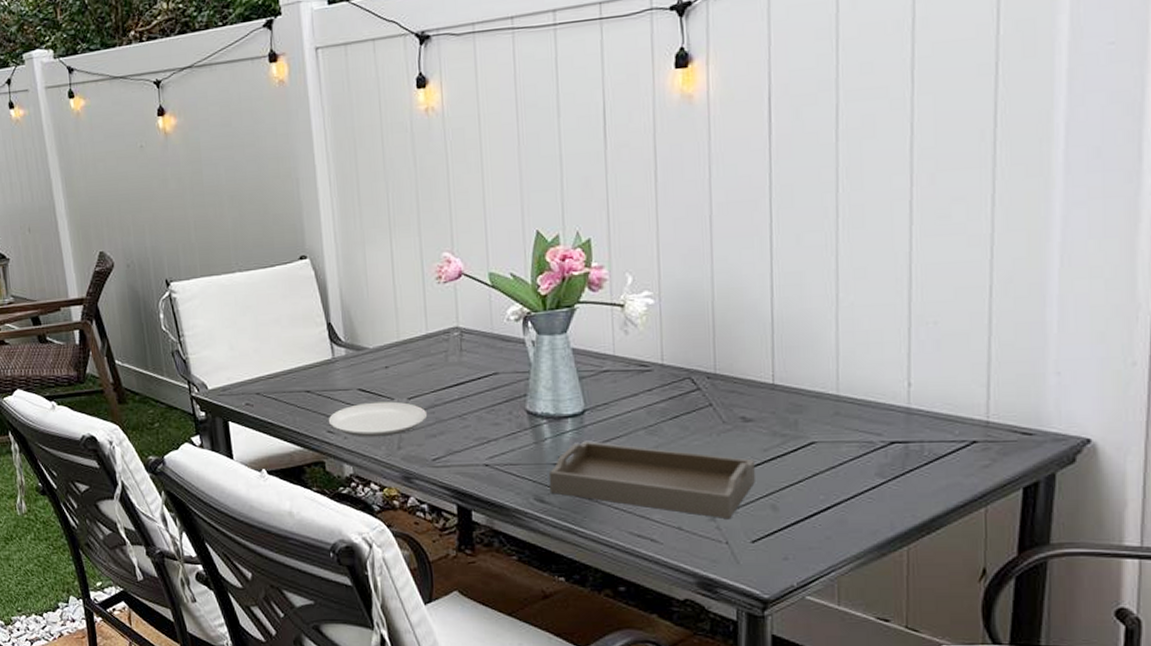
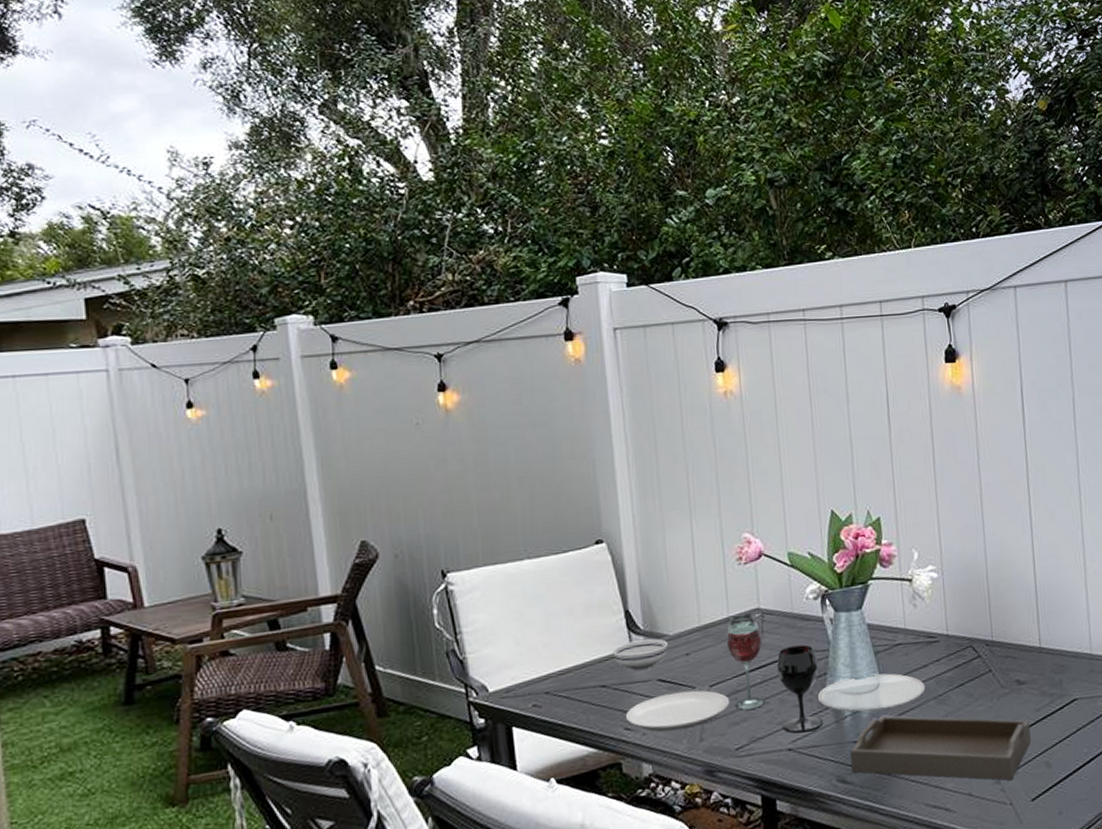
bowl: none [316,351,368,380] -> present [613,639,668,671]
wineglass: none [425,332,462,424] -> present [726,614,765,710]
wine glass: none [475,365,522,450] -> present [776,644,824,734]
plate: none [516,398,634,436] -> present [817,673,926,713]

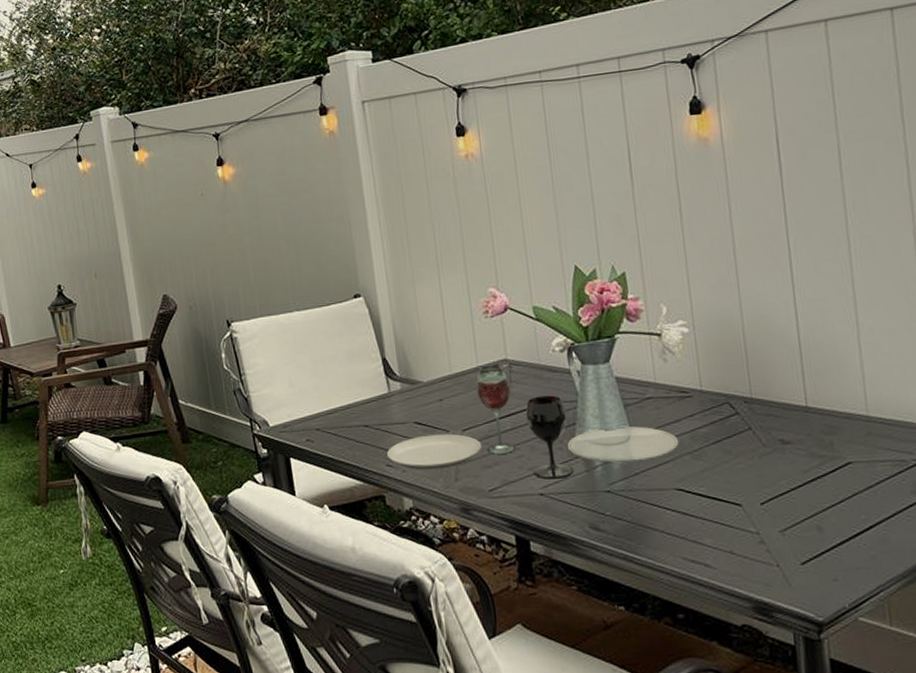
bowl: present [613,639,668,671] -> none [373,385,423,413]
serving tray: present [849,715,1031,780] -> none [601,467,799,541]

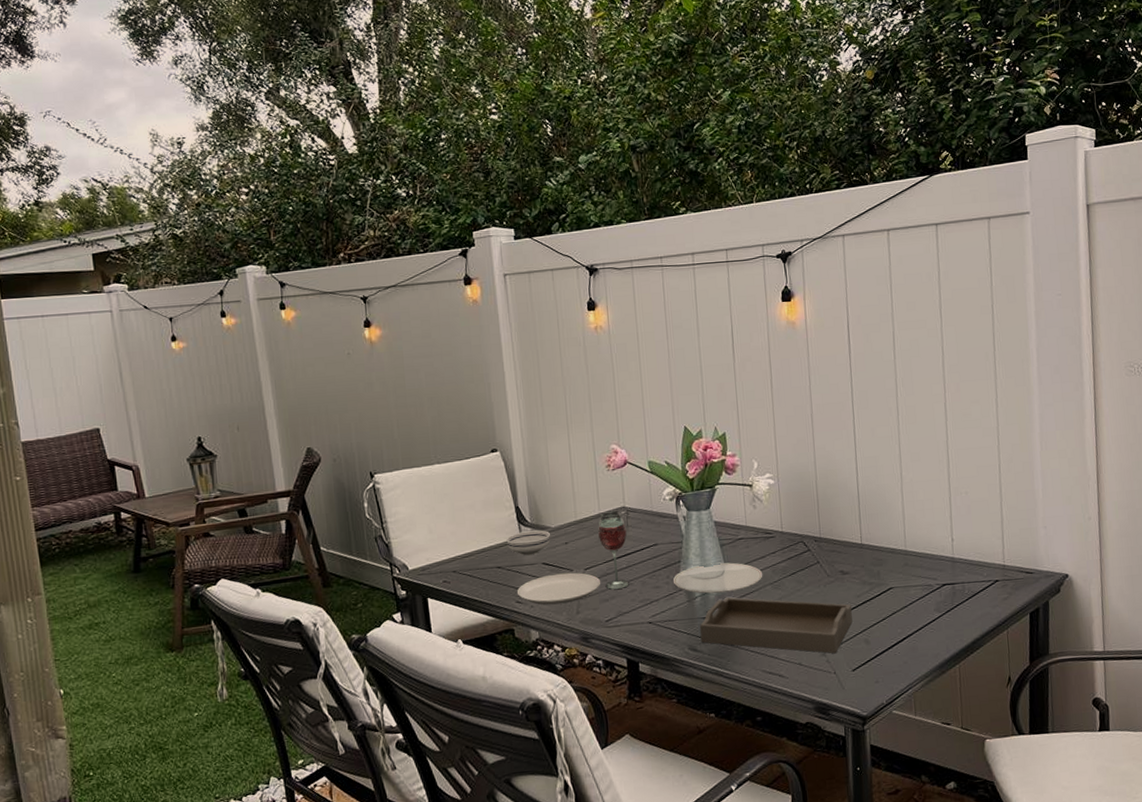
bowl: none [373,385,423,413] -> present [506,530,551,556]
wine glass: present [525,395,574,479] -> none [639,537,678,610]
serving tray: none [601,467,799,541] -> present [699,597,853,653]

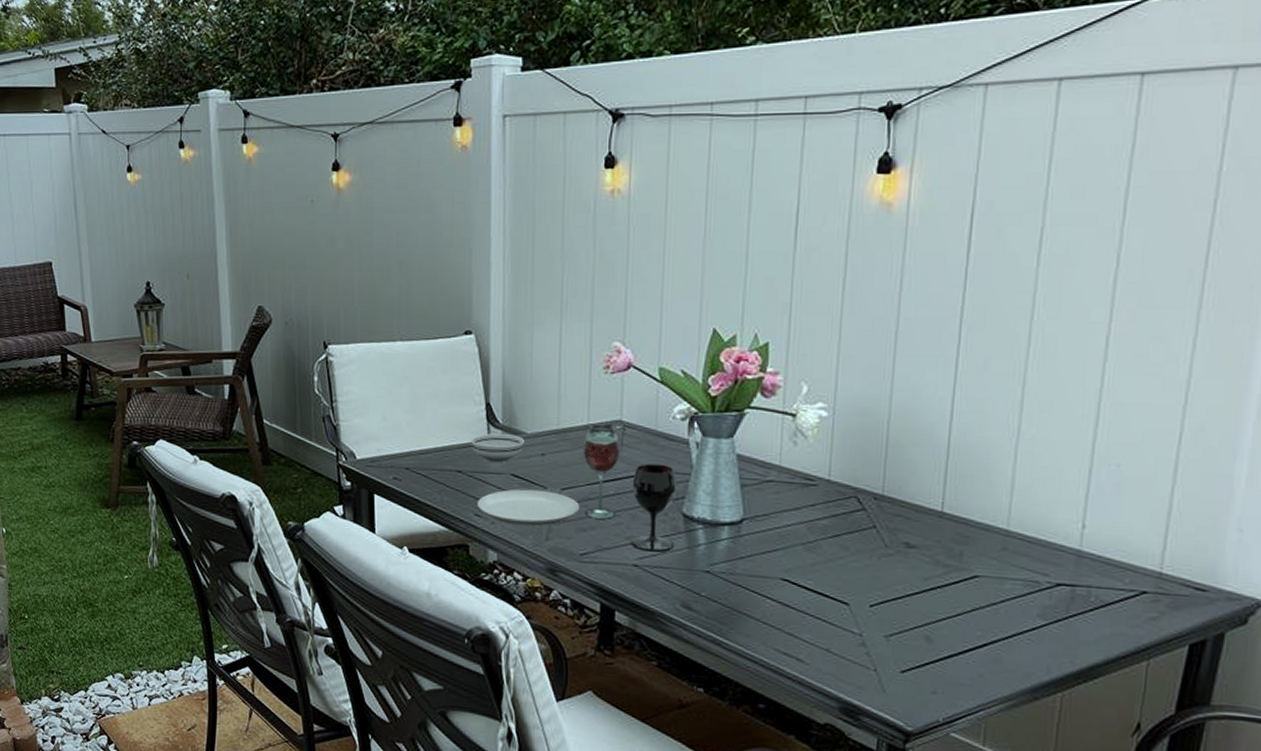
wine glass: none [639,537,678,610] -> present [631,463,678,552]
plate: present [672,562,763,594] -> none [671,506,794,546]
serving tray: present [699,597,853,653] -> none [697,550,913,645]

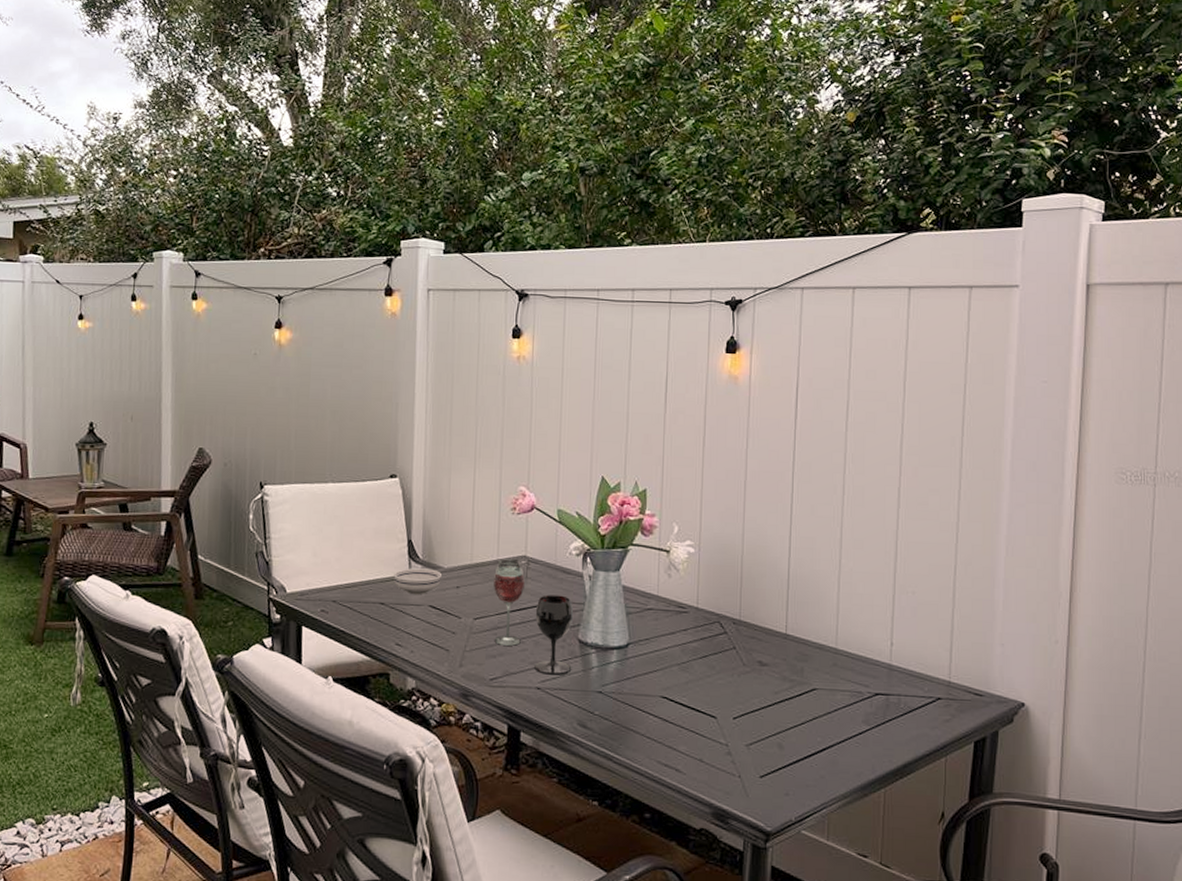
plate: present [476,489,580,526] -> none [397,619,490,654]

